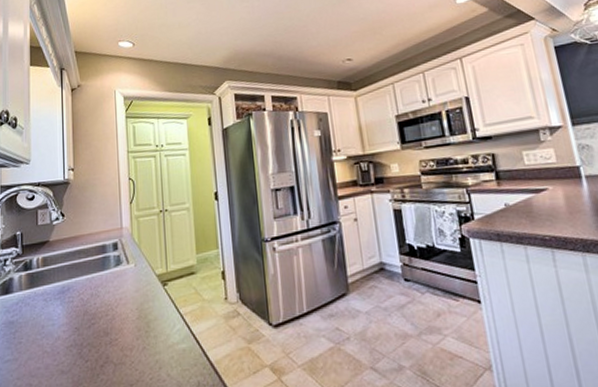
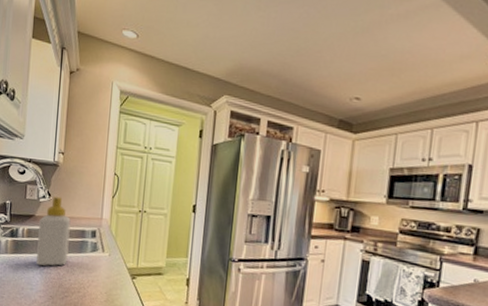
soap bottle: none [55,215,90,296] -> present [36,196,71,266]

